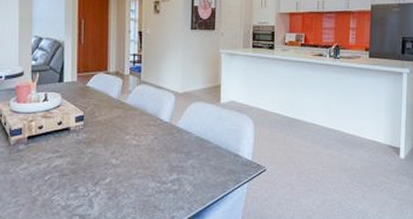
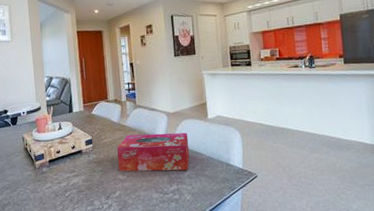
tissue box: none [113,113,196,158] -> present [117,132,190,172]

